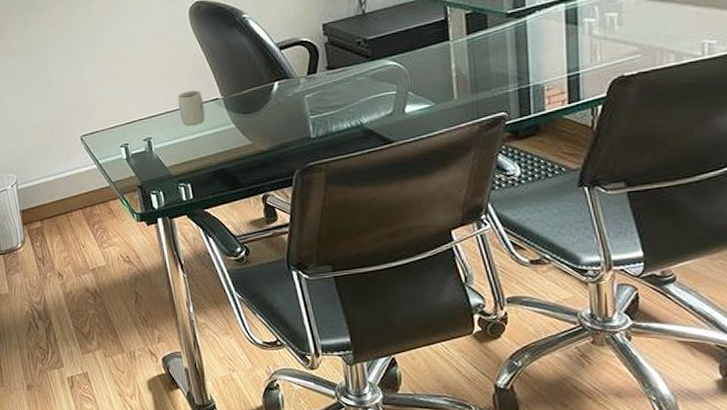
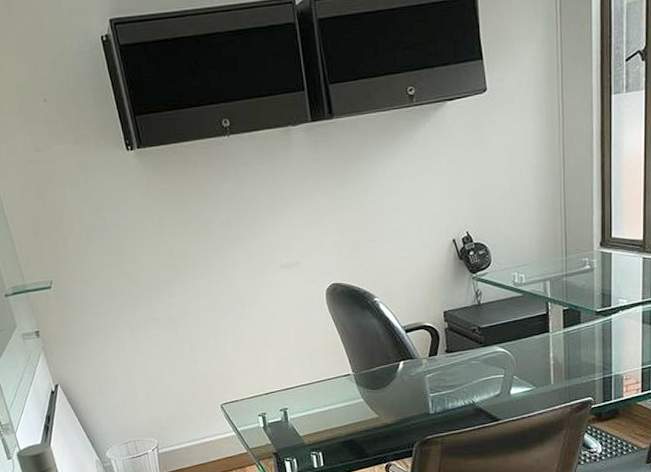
mug: present [177,90,205,126] -> none [312,366,337,399]

